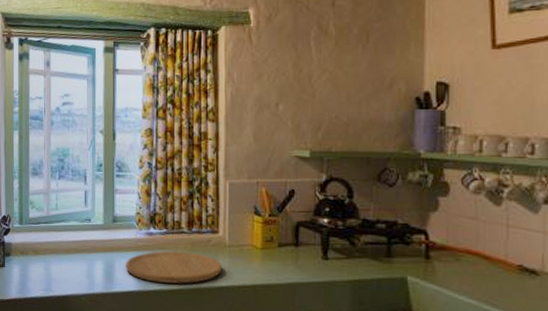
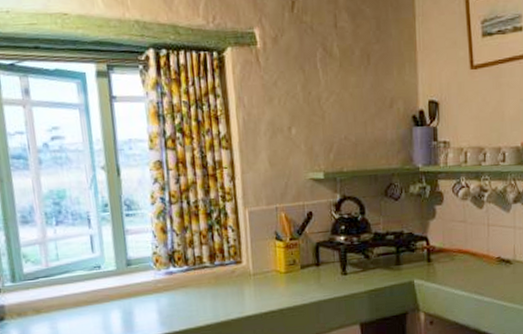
cutting board: present [125,251,223,284] -> none [145,286,249,323]

